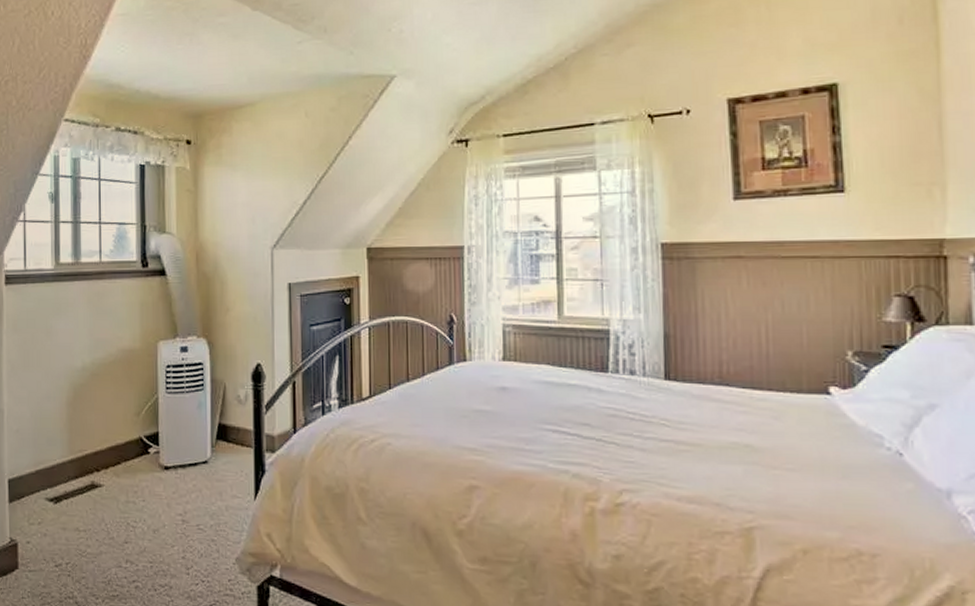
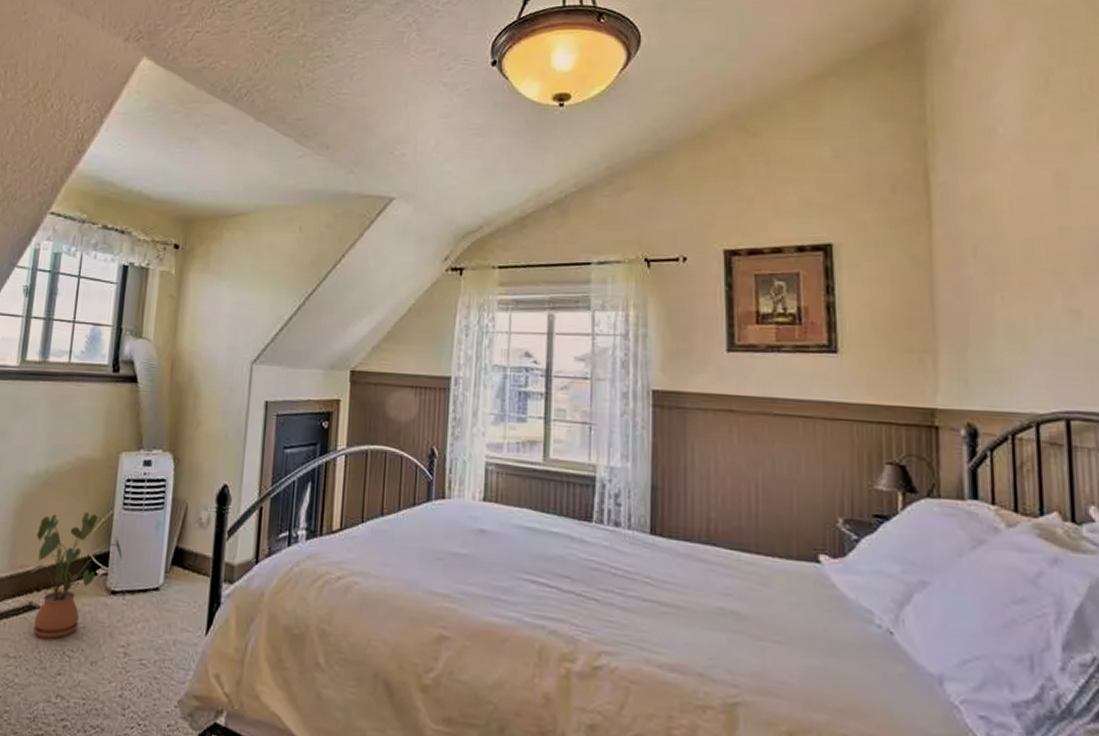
house plant: none [89,398,171,512] -> present [30,511,123,639]

